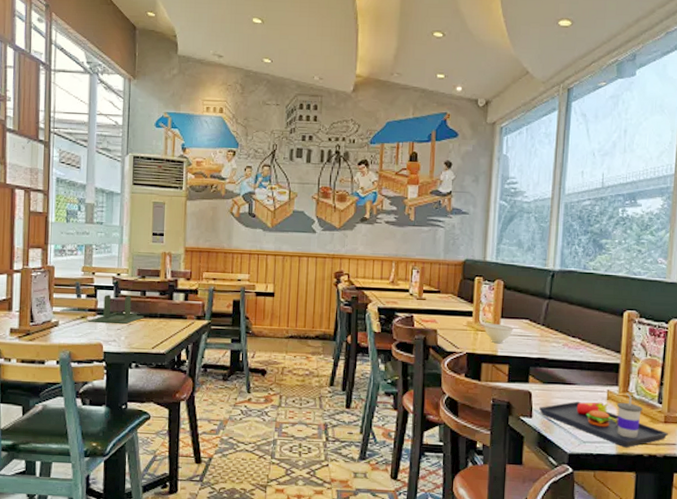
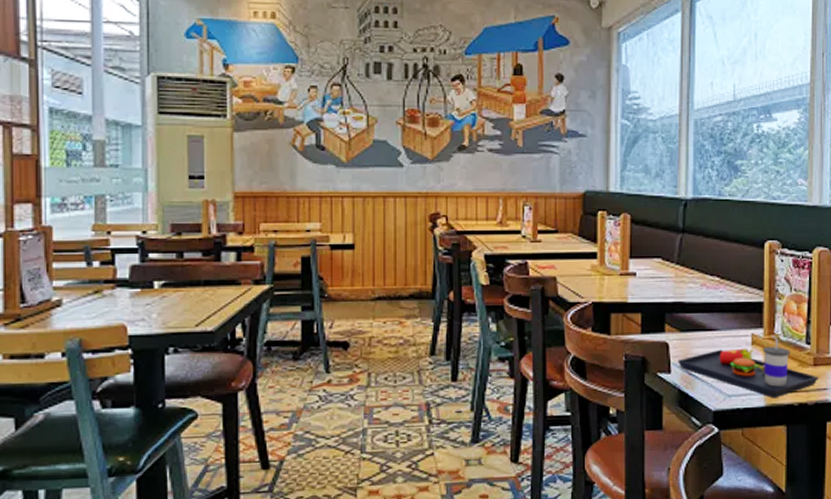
napkin holder: present [87,294,145,325] -> none [103,259,183,299]
bowl: present [484,323,514,344] -> none [610,265,645,289]

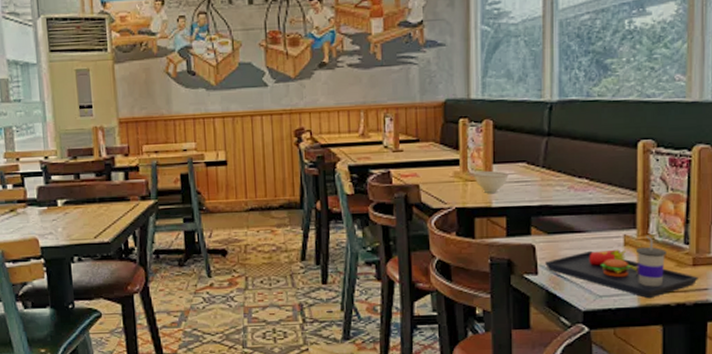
bowl: none [610,265,645,289] -> present [473,170,509,194]

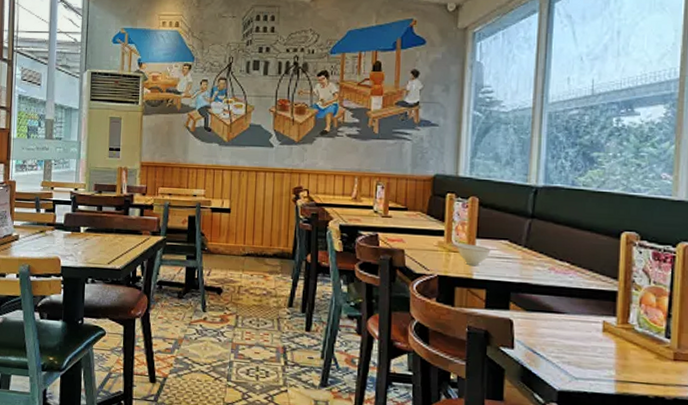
food tray: present [545,235,698,299] -> none [522,324,679,388]

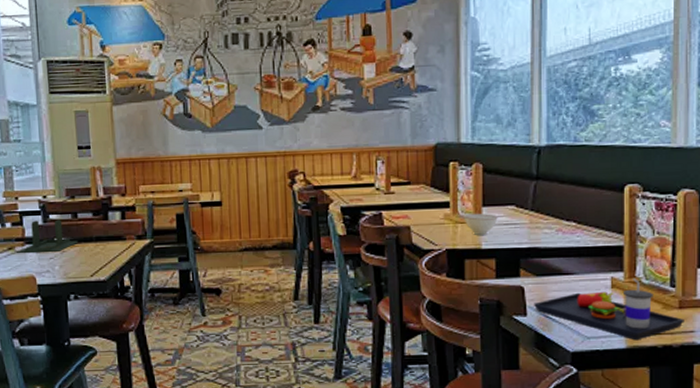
napkin holder: none [46,209,101,240] -> present [15,219,79,254]
food tray: none [522,324,679,388] -> present [534,277,684,341]

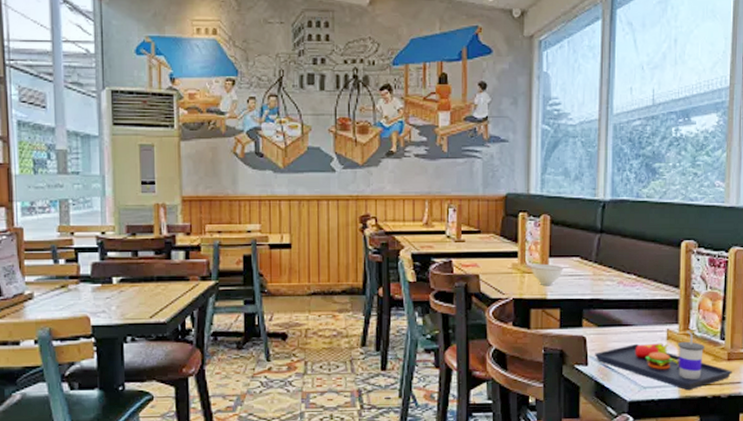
napkin holder: present [15,219,79,254] -> none [69,257,138,293]

